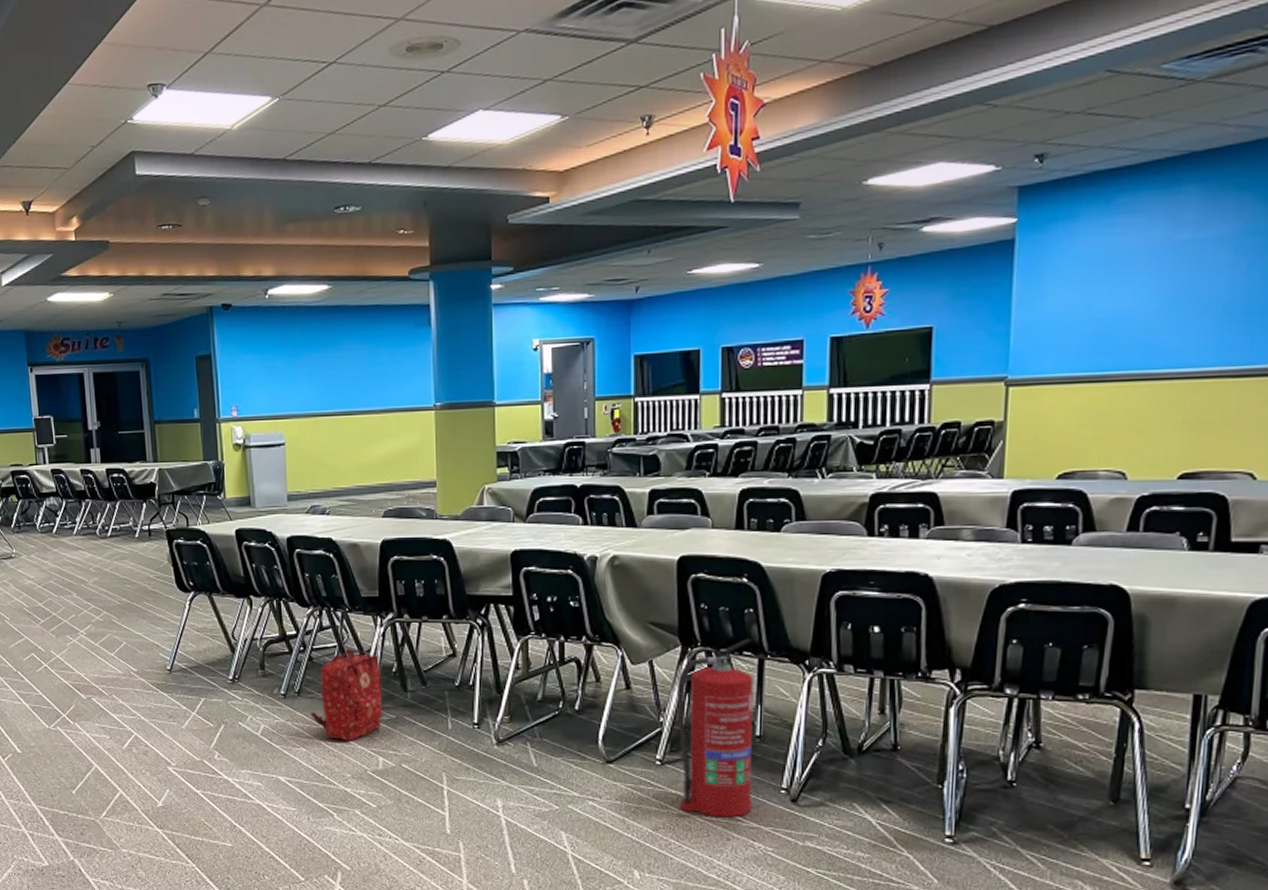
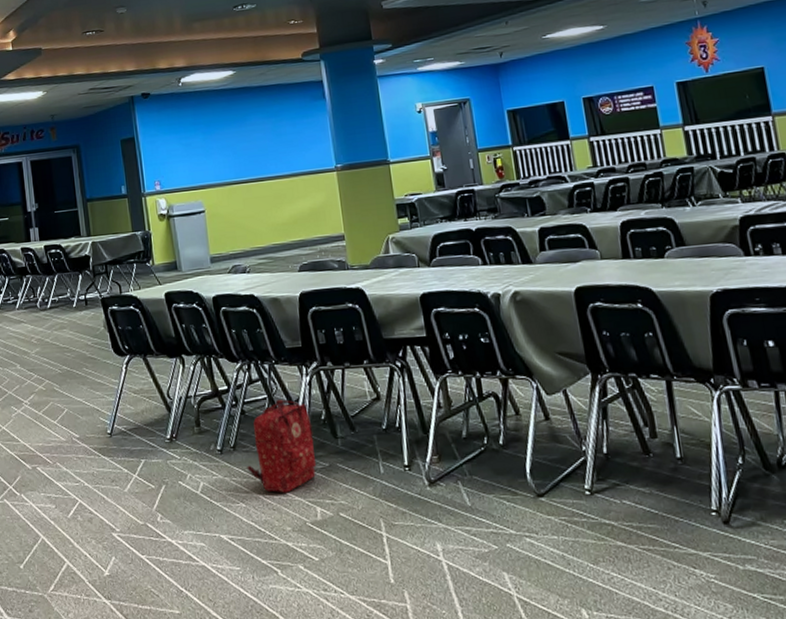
fire extinguisher: present [677,638,758,818] -> none [593,361,686,546]

